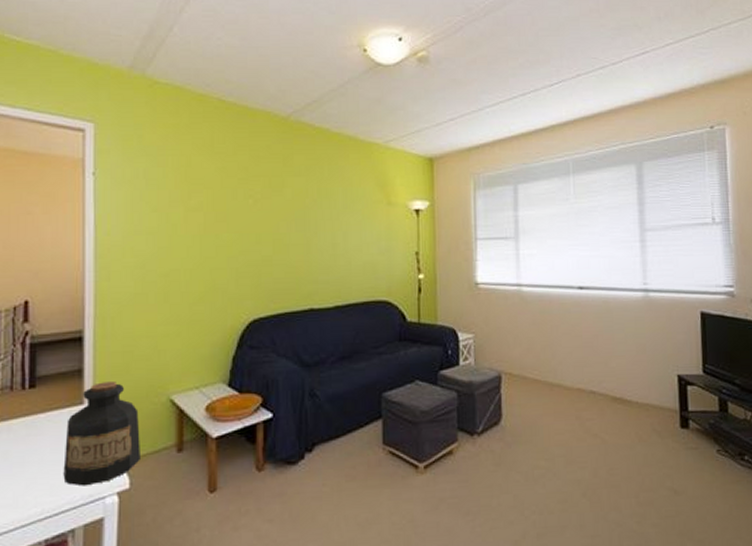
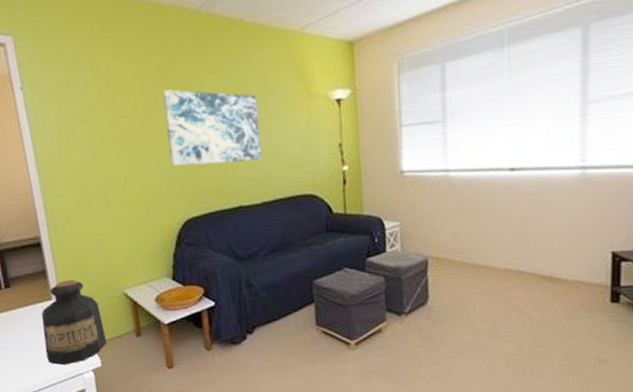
wall art: none [242,187,338,264] -> present [162,89,262,166]

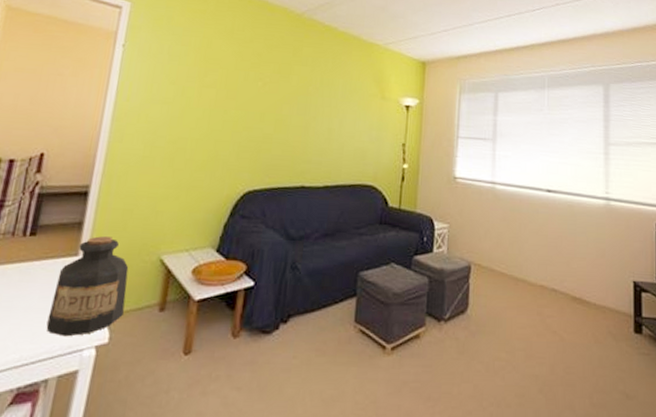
wall art: present [162,89,262,166] -> none [245,71,336,147]

